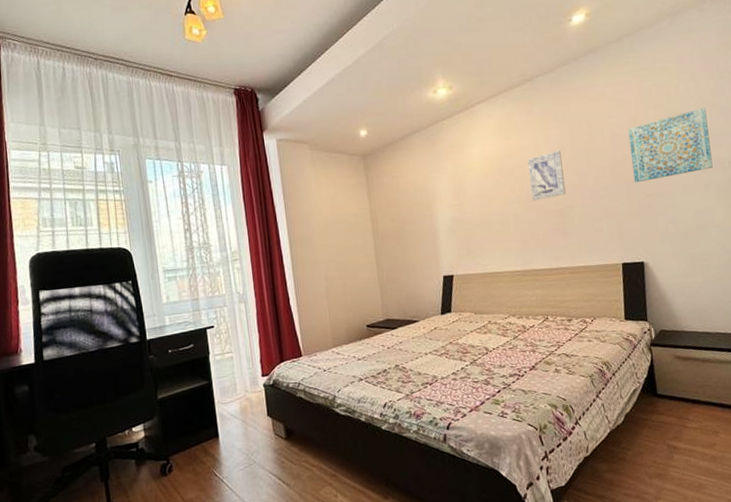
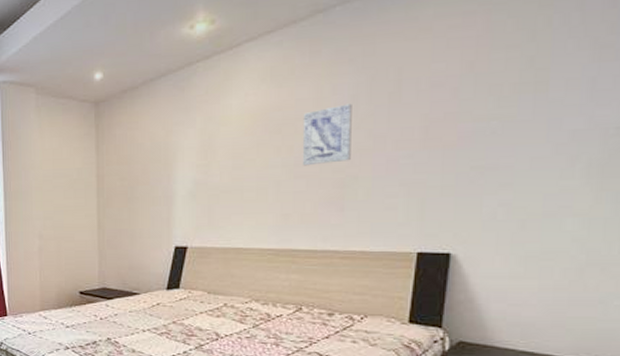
wall art: present [627,107,713,183] -> none [455,49,593,150]

